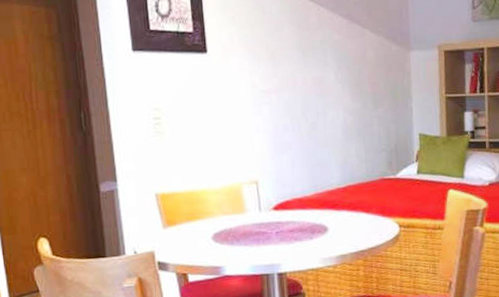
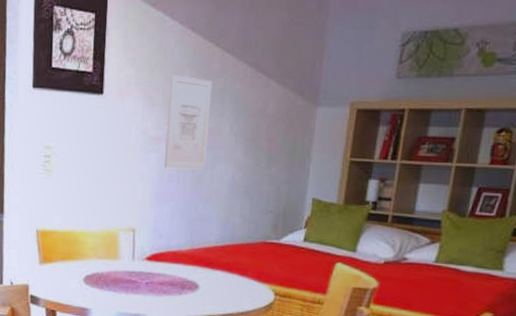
wall art: none [272,29,318,119] -> present [164,74,213,170]

